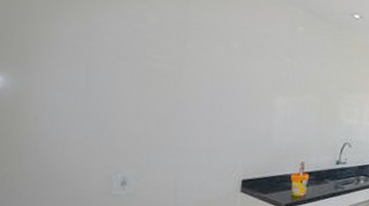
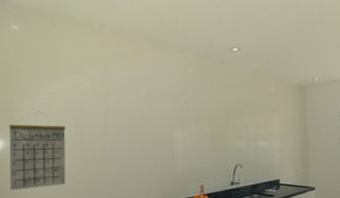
calendar: none [11,43,116,149] -> present [9,111,66,191]

